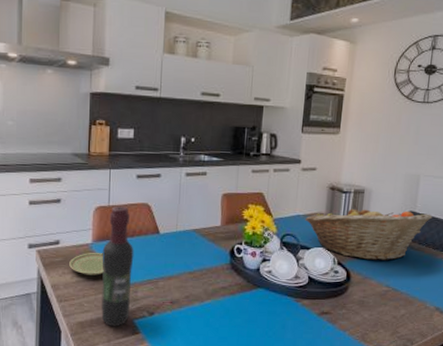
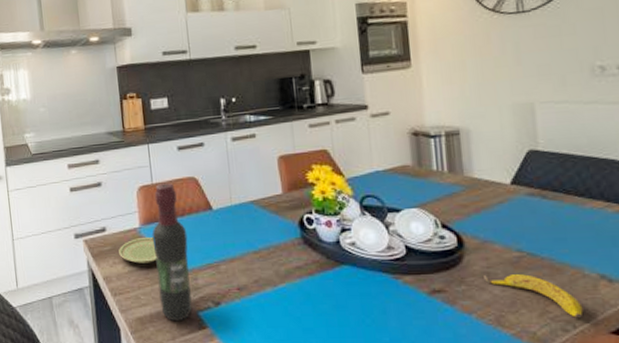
fruit basket: present [305,205,432,260] -> none [387,150,565,218]
banana: none [359,303,421,338] -> present [482,274,583,319]

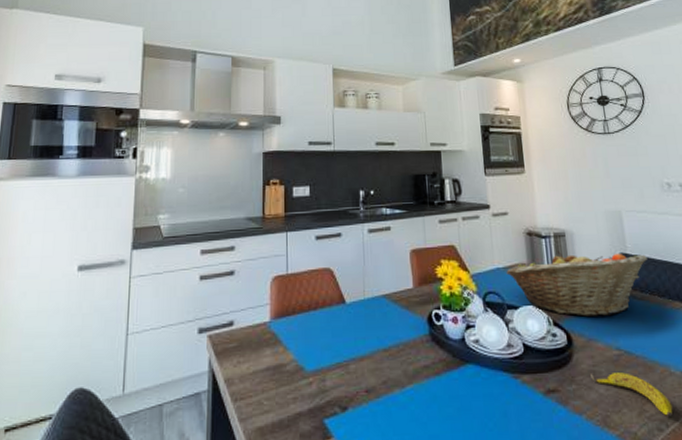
plate: present [119,237,157,264] -> none [245,333,285,363]
wine bottle: present [152,182,192,322] -> none [282,273,319,431]
fruit basket: none [387,150,565,218] -> present [506,251,648,317]

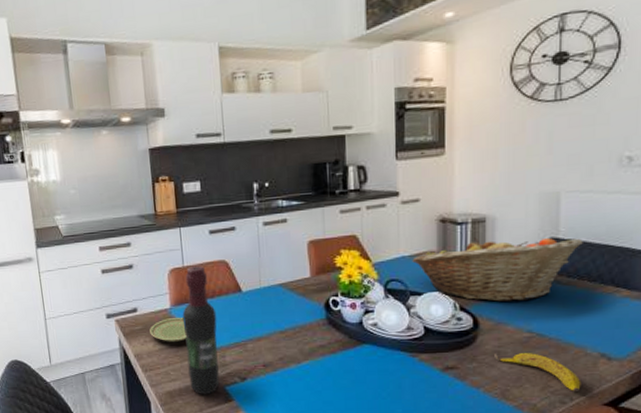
plate: none [245,333,285,363] -> present [149,318,187,342]
wine bottle: none [282,273,319,431] -> present [182,265,220,395]

